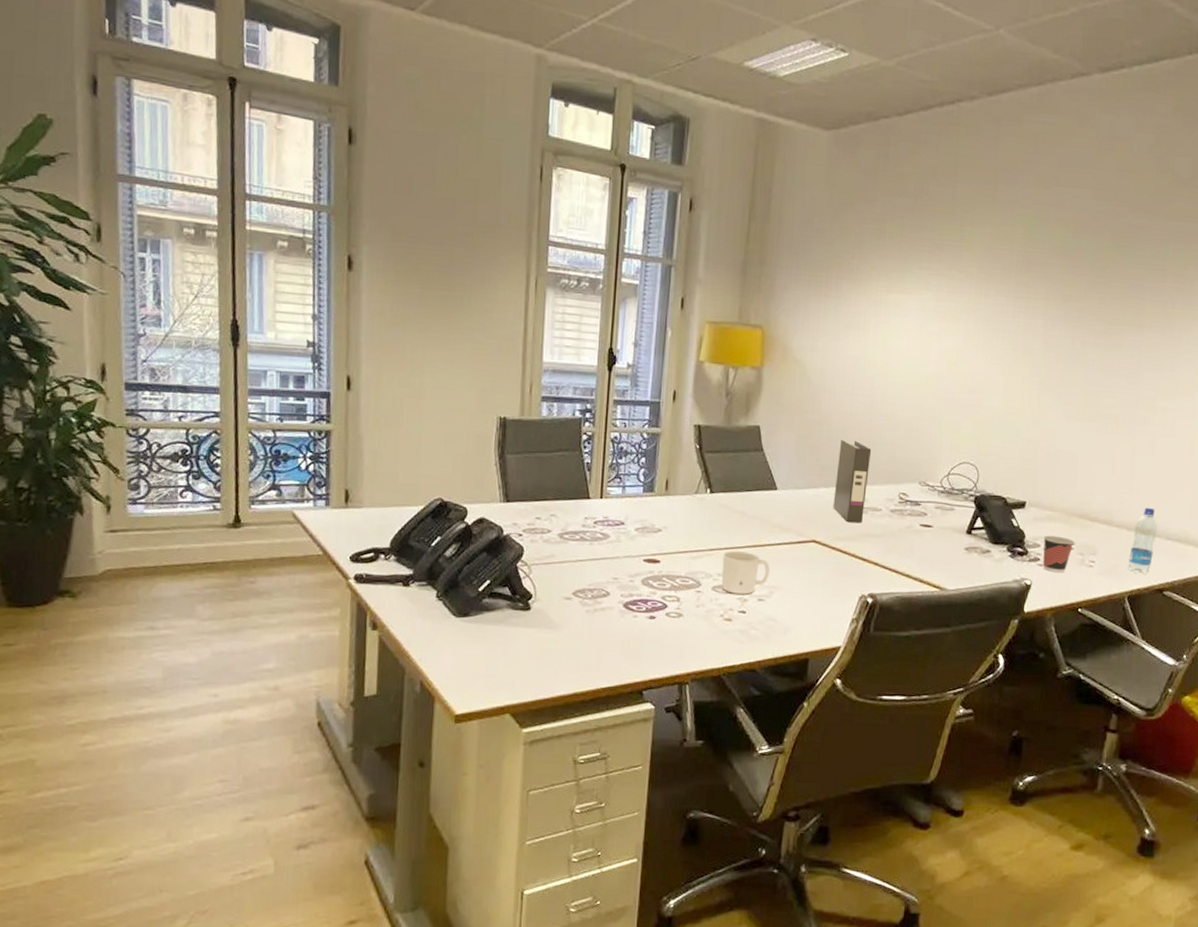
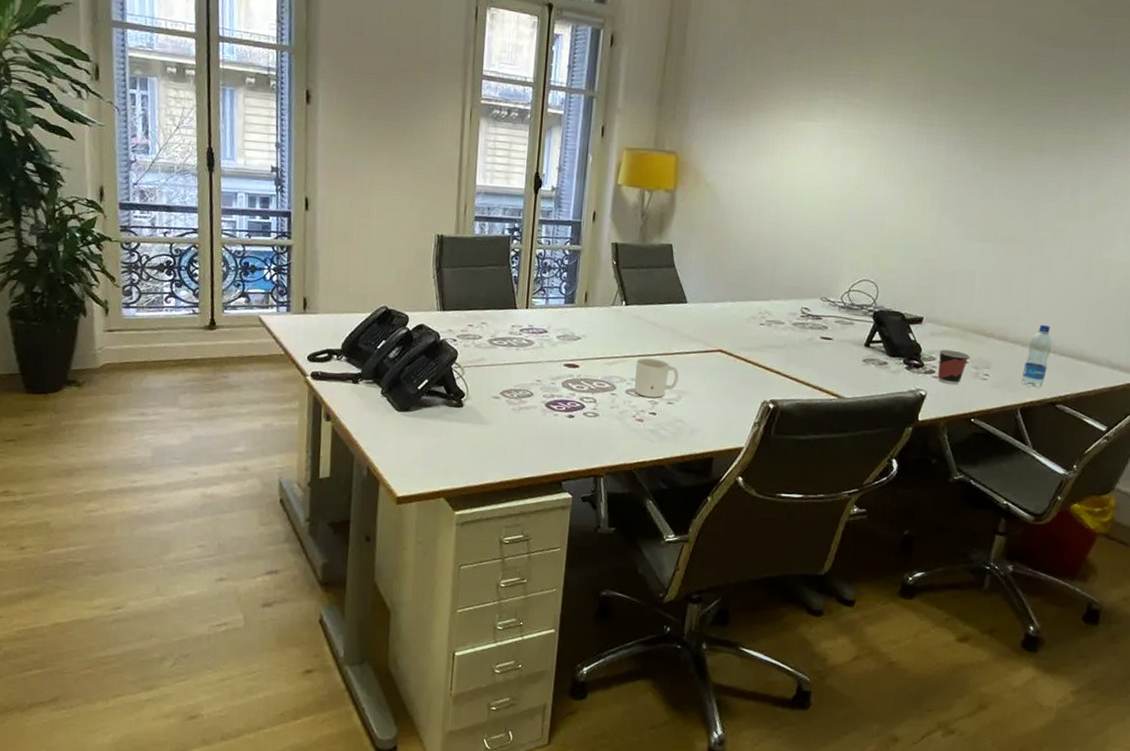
binder: present [833,439,872,524] -> none [739,257,777,335]

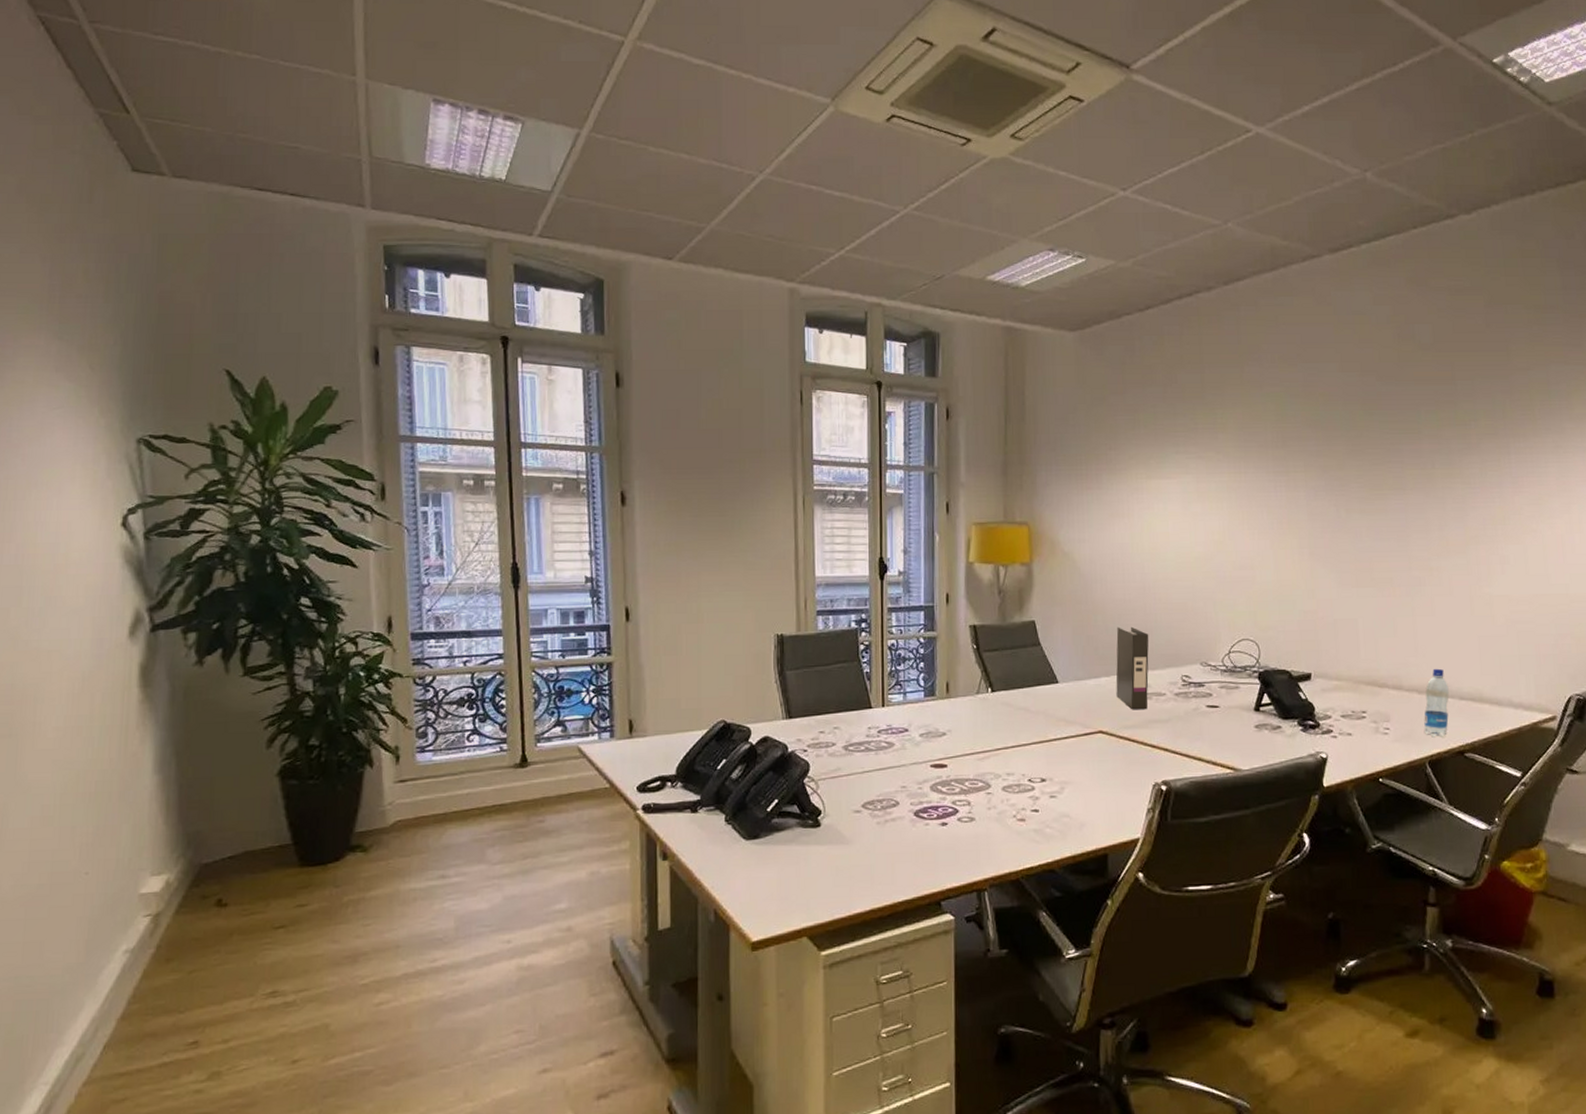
mug: present [634,358,679,399] -> none [1010,748,1059,794]
binder: none [739,257,777,335] -> present [1116,626,1149,710]
cup: present [938,349,970,385] -> none [1333,705,1366,743]

